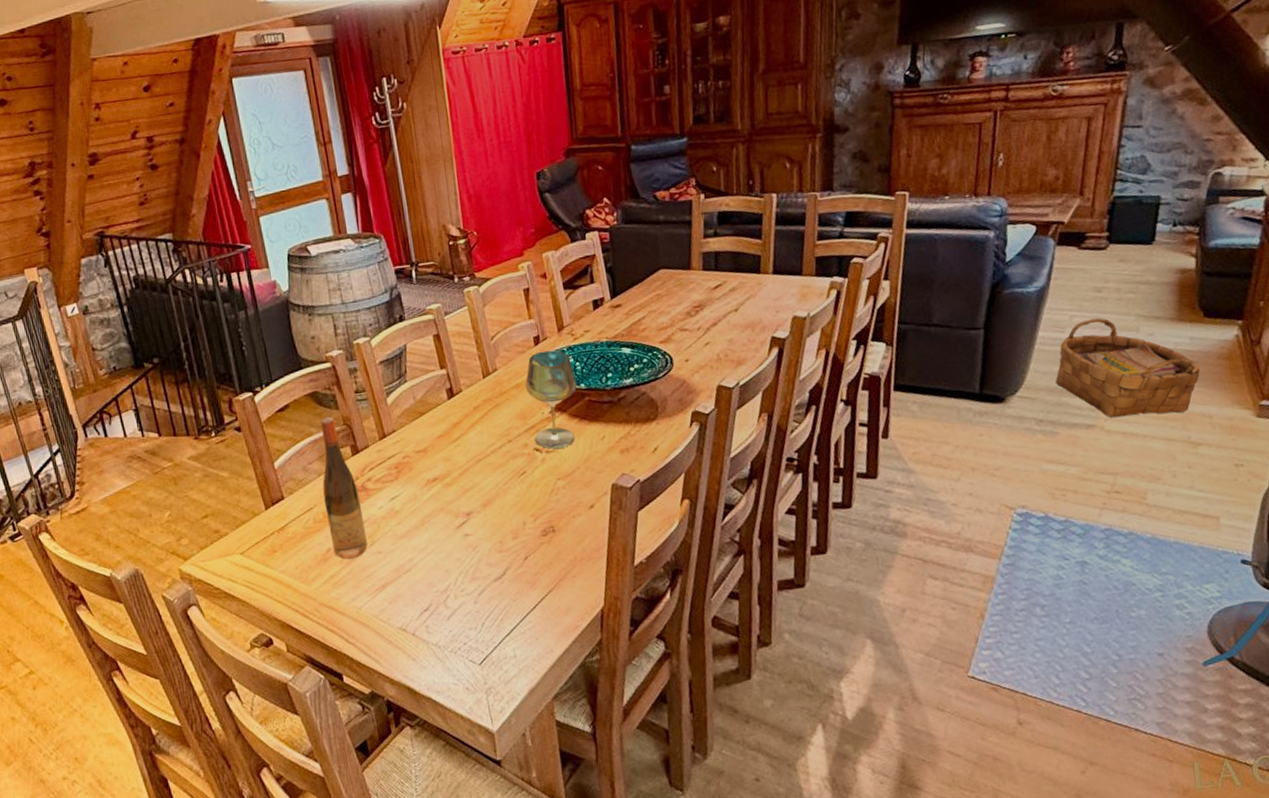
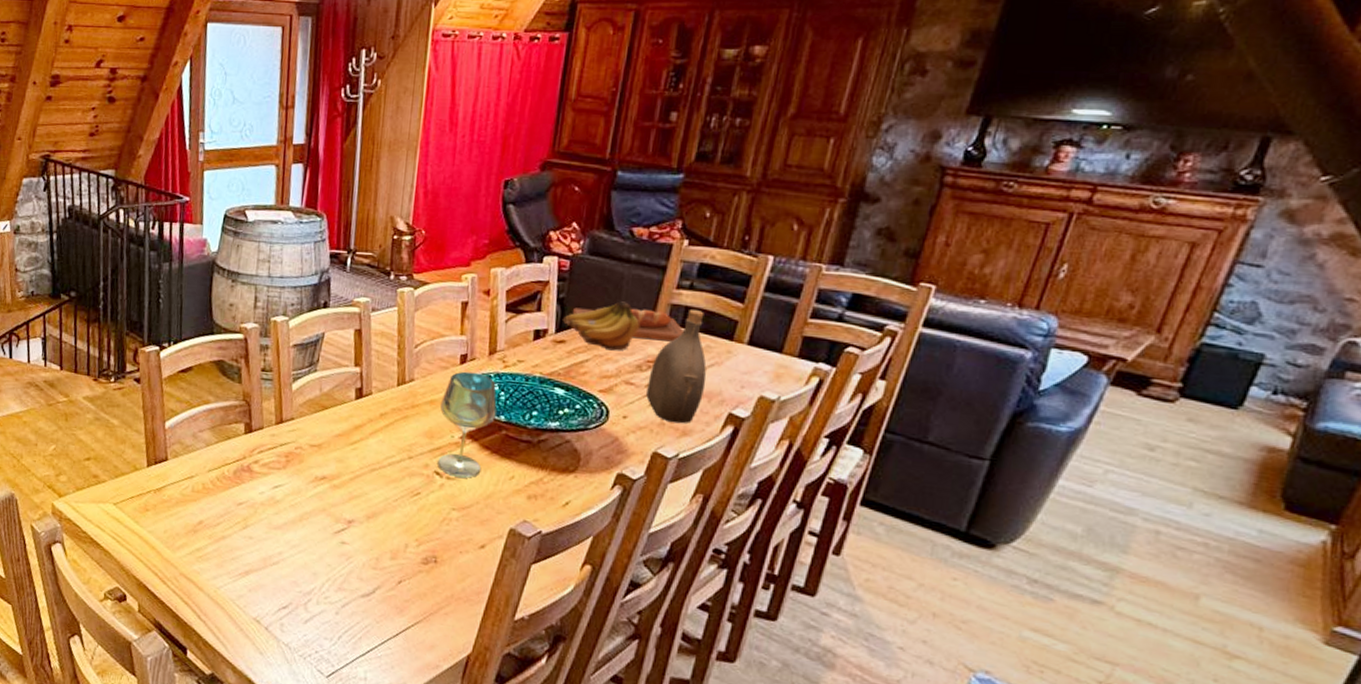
wine bottle: present [320,417,368,559] -> none [204,388,243,537]
fruit: none [614,259,682,305] -> present [562,301,640,351]
bread loaf: none [620,261,718,289] -> present [571,307,684,342]
water jug: none [698,252,747,356] -> present [646,309,707,424]
woven basket: present [1055,318,1200,418] -> none [1065,479,1262,615]

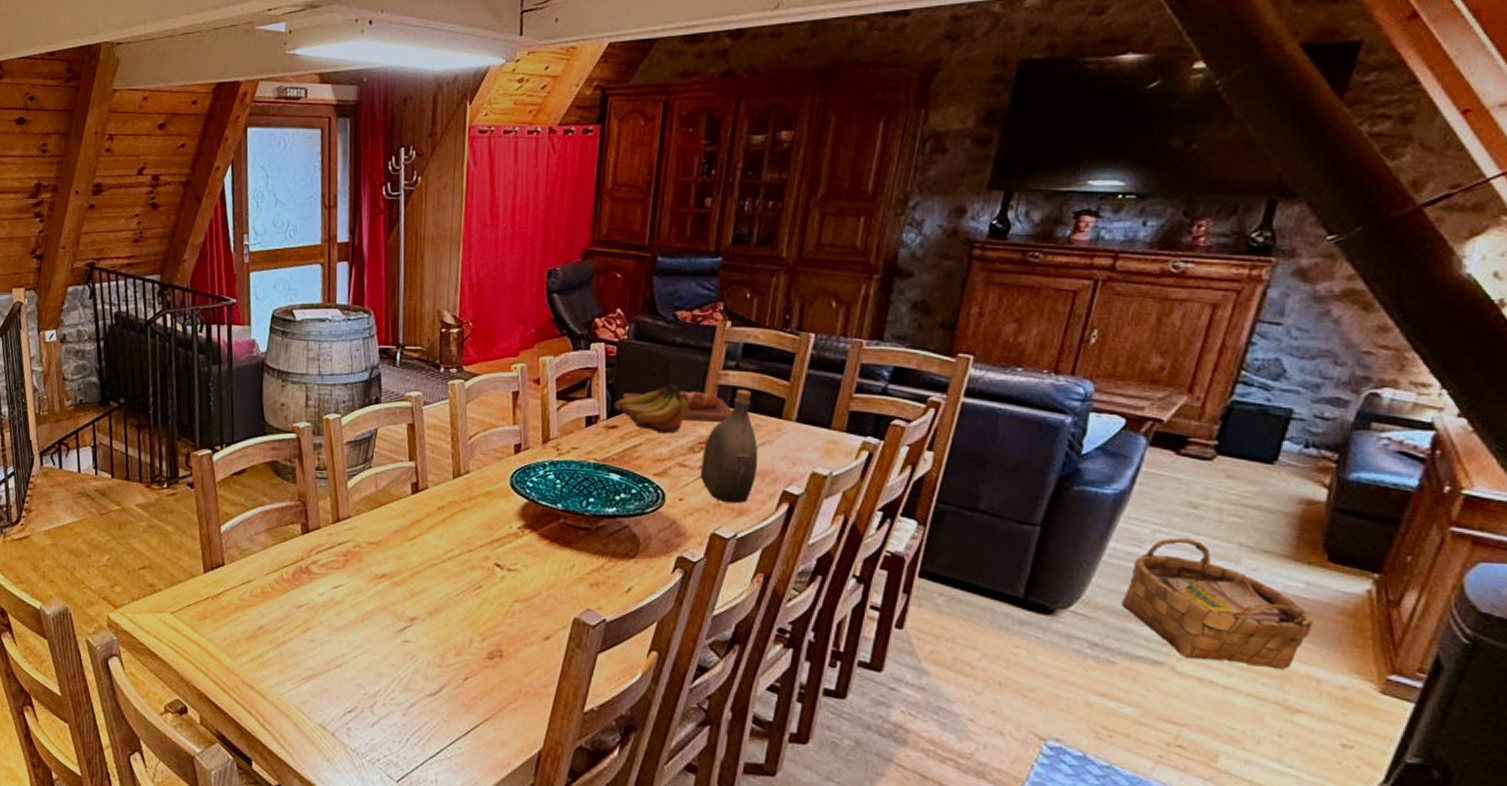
wine glass: present [438,371,498,478] -> none [496,461,555,569]
woven basket: none [1065,479,1262,615] -> present [1122,538,1312,669]

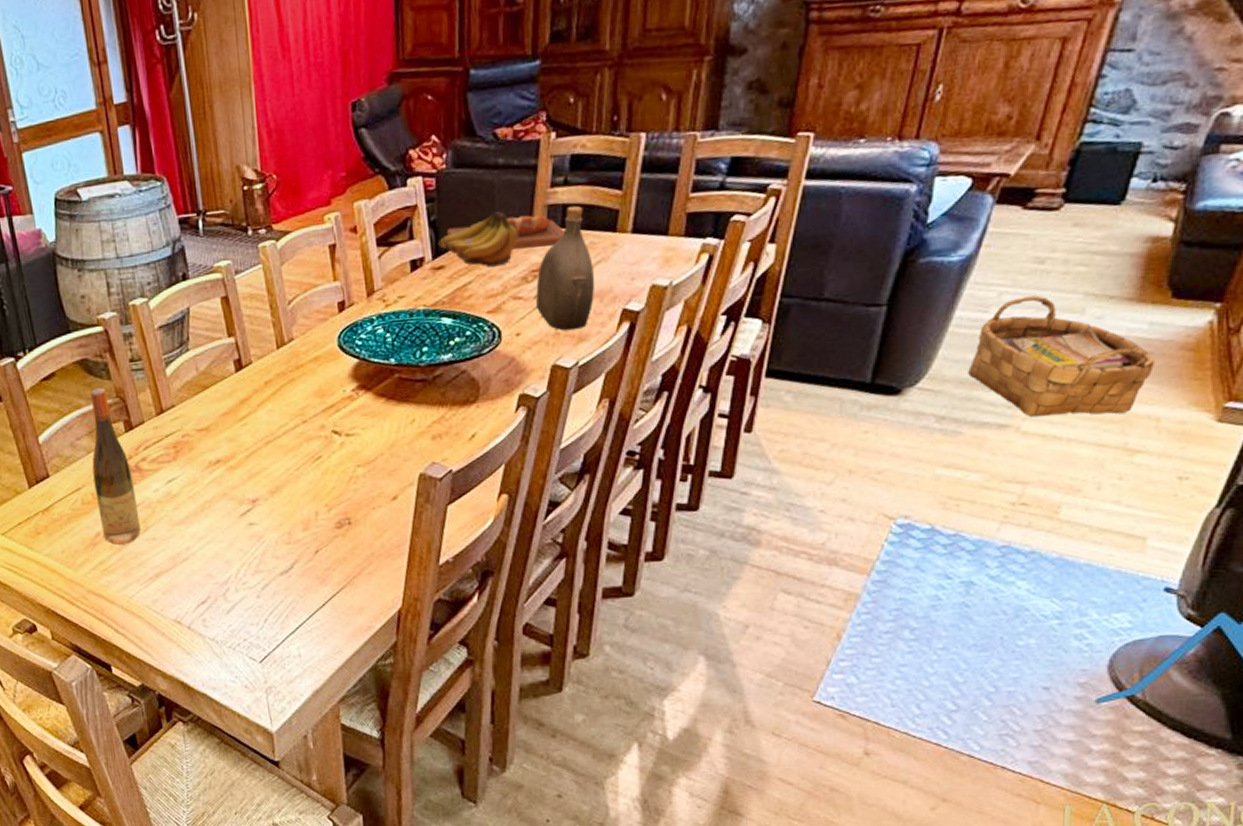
wine bottle: none [264,489,302,642] -> present [90,388,141,545]

